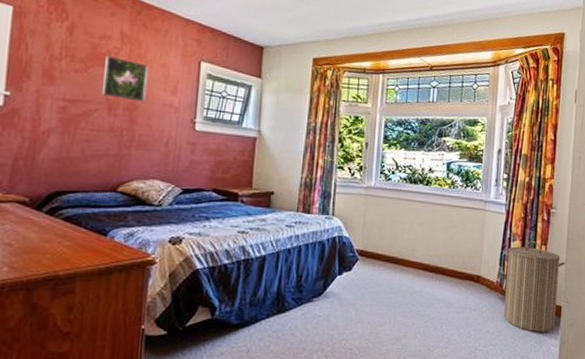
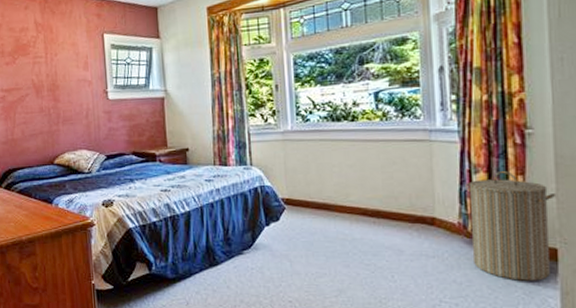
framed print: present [102,55,148,102] -> none [27,45,63,82]

